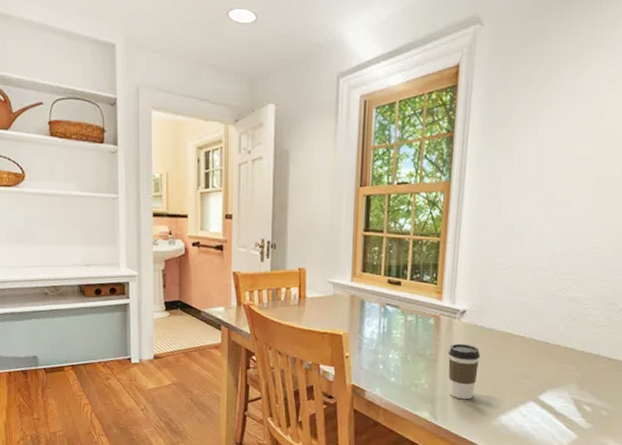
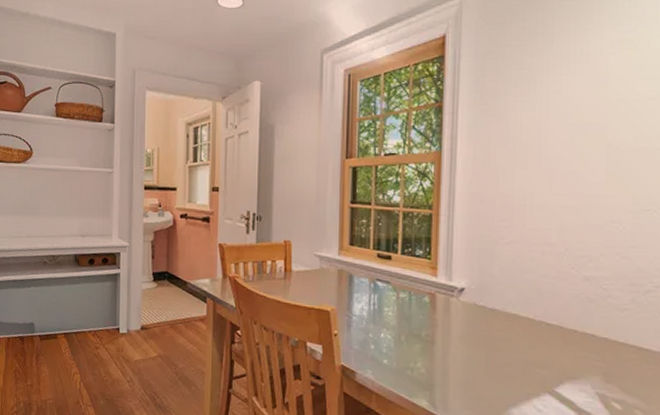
coffee cup: present [448,343,481,400] -> none [446,324,484,388]

